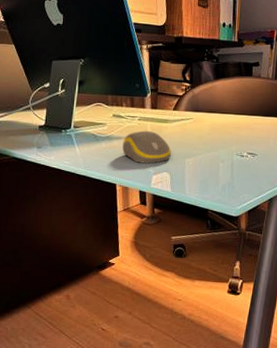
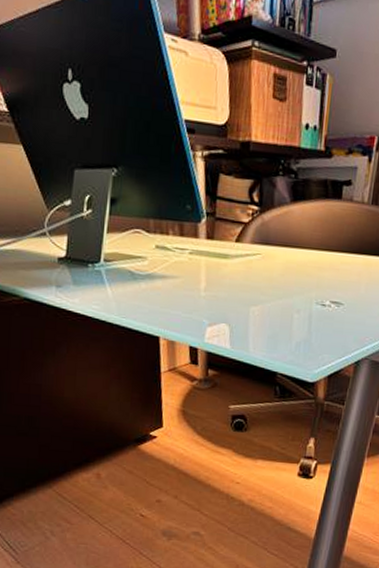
computer mouse: present [122,130,171,164] -> none [168,268,232,312]

